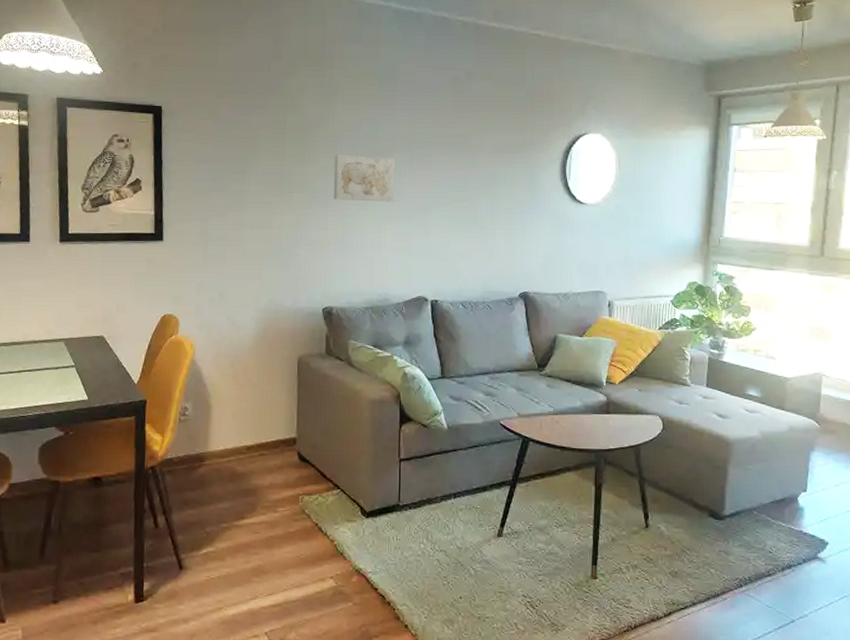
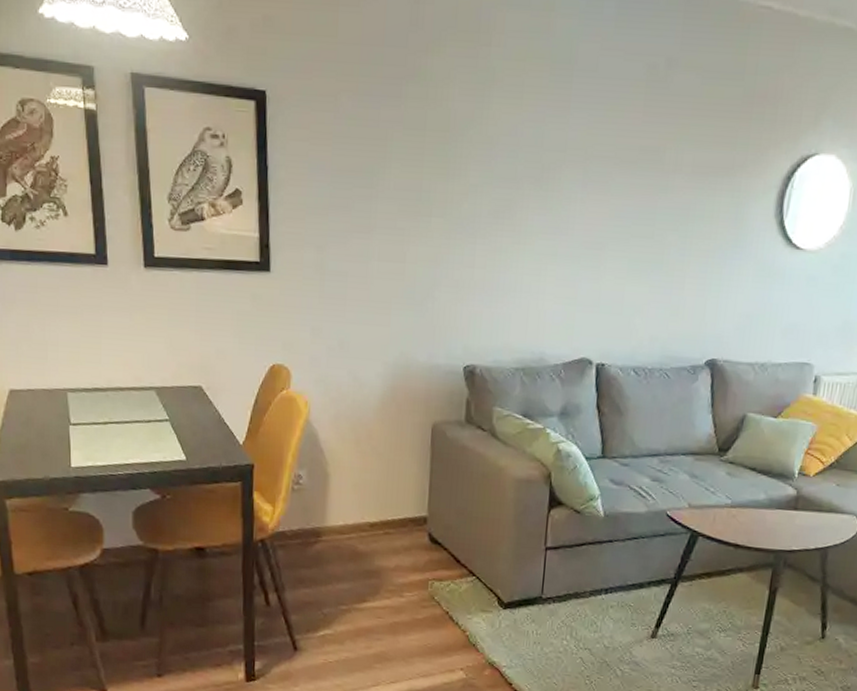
wall art: present [333,155,395,202] -> none [482,168,564,236]

